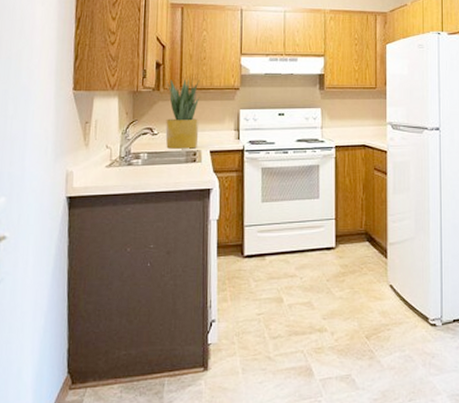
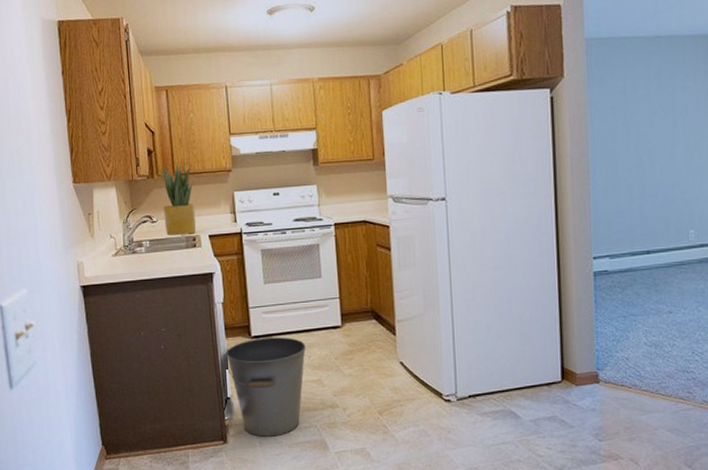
bucket: none [214,257,298,363] -> present [225,337,306,437]

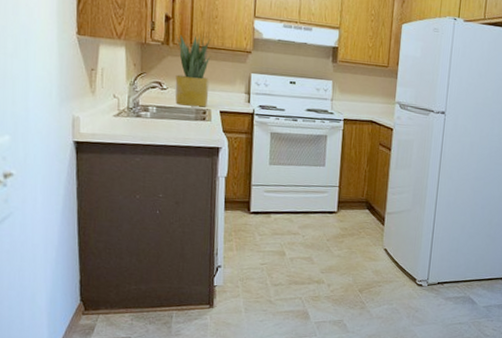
bucket: present [225,337,306,437] -> none [221,214,301,305]

